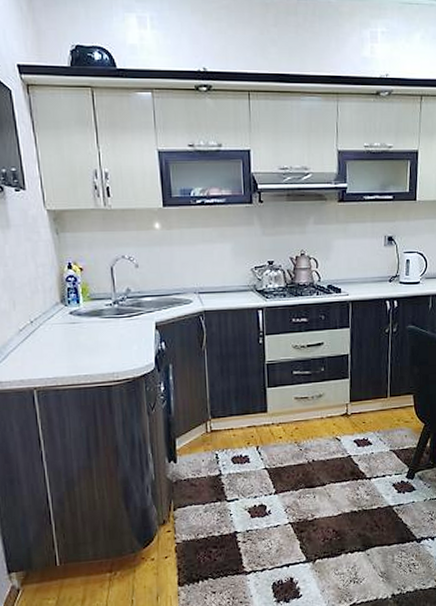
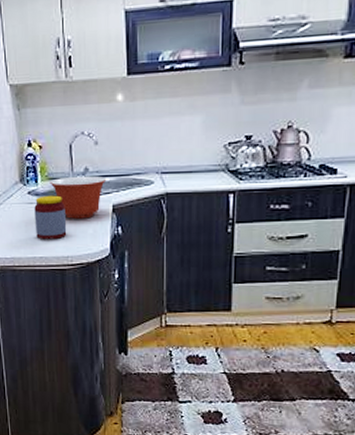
jar: none [77,315,112,358] -> present [34,195,67,240]
mixing bowl: none [92,296,149,337] -> present [50,175,107,219]

